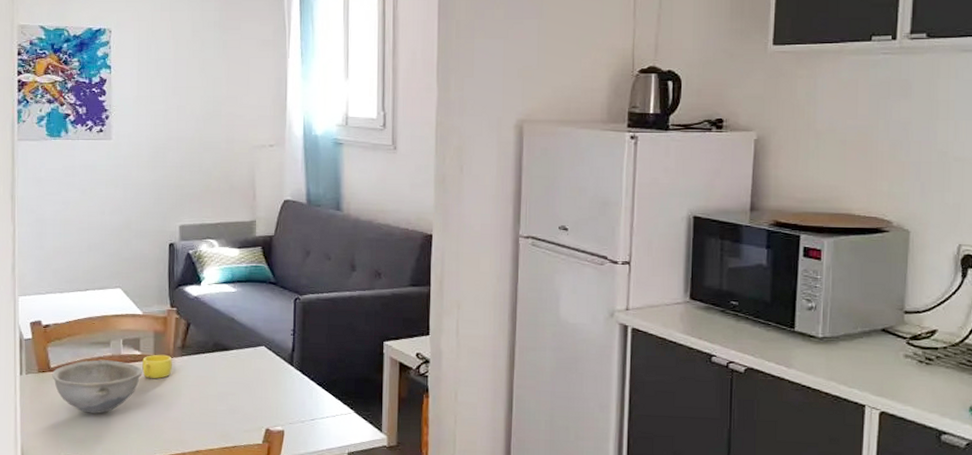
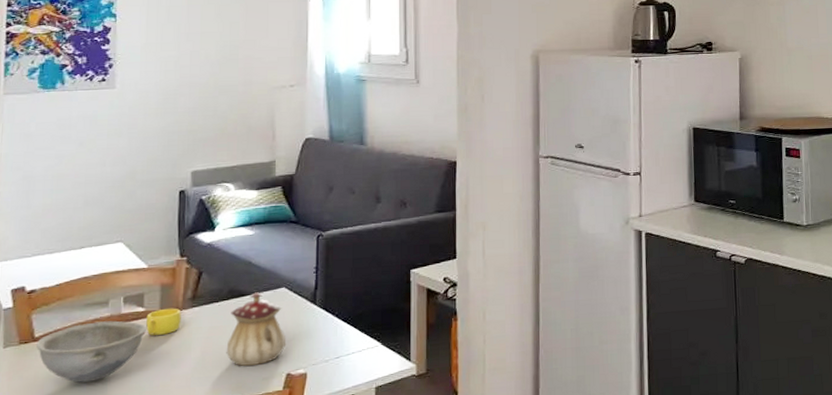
teapot: none [212,348,266,417] -> present [226,292,287,366]

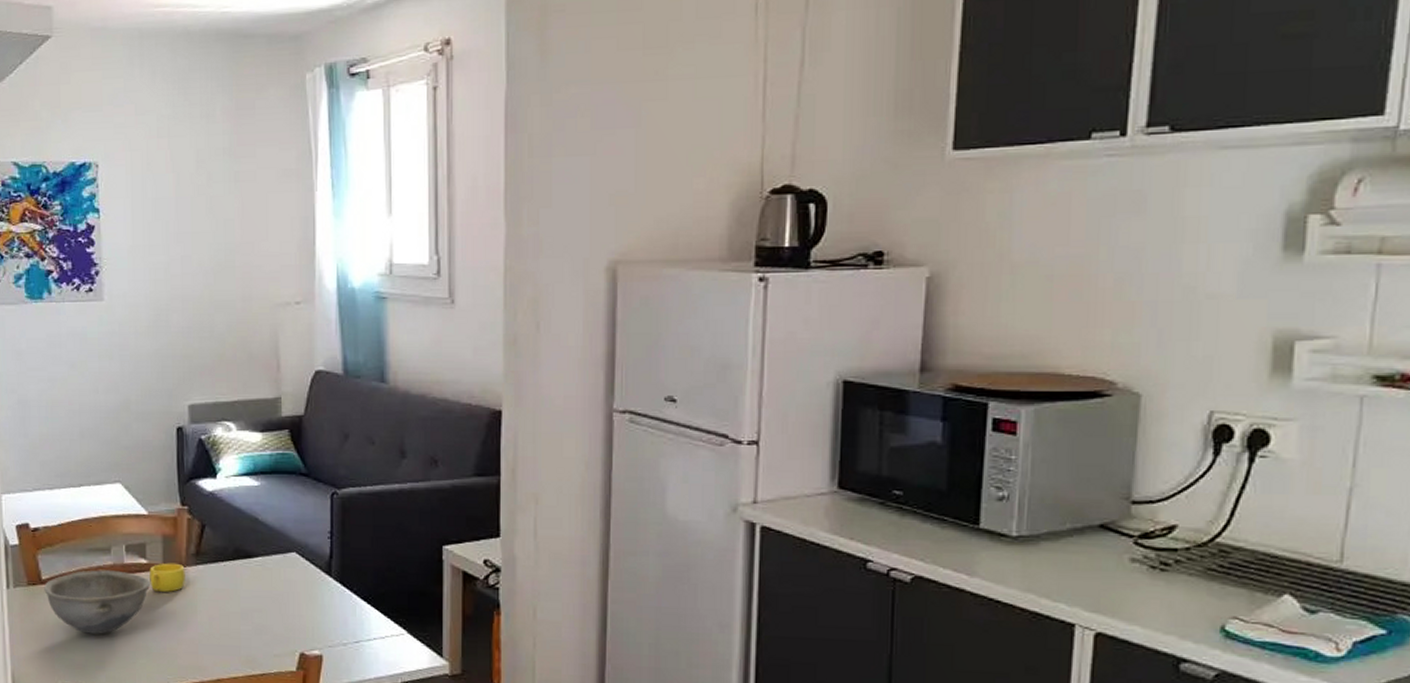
teapot: present [226,292,287,366] -> none [234,555,299,639]

